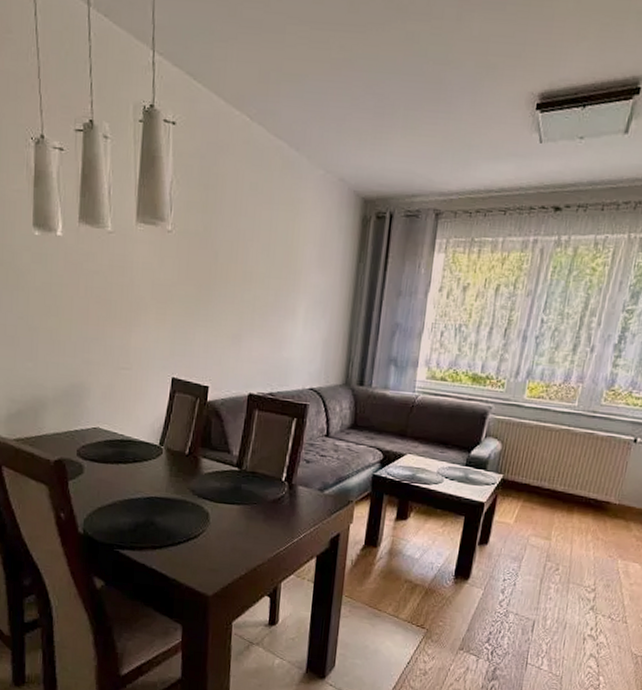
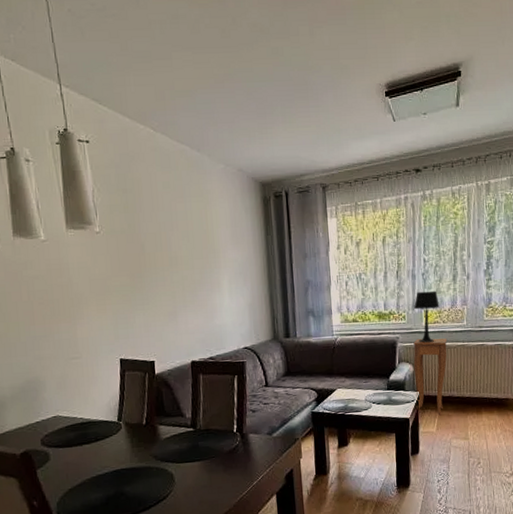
side table: none [496,412,551,507] -> present [413,338,448,416]
table lamp: none [515,357,550,420] -> present [414,290,440,343]

